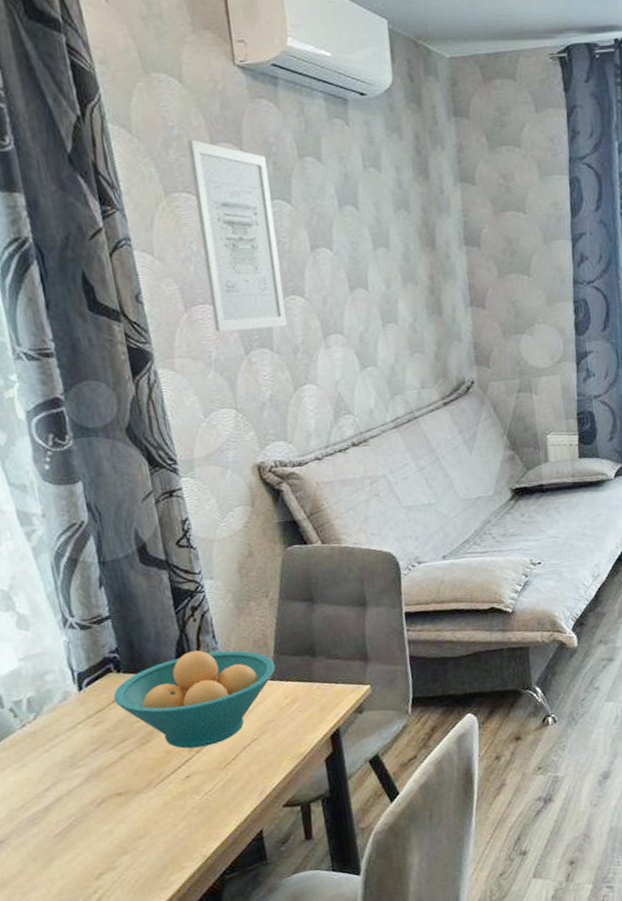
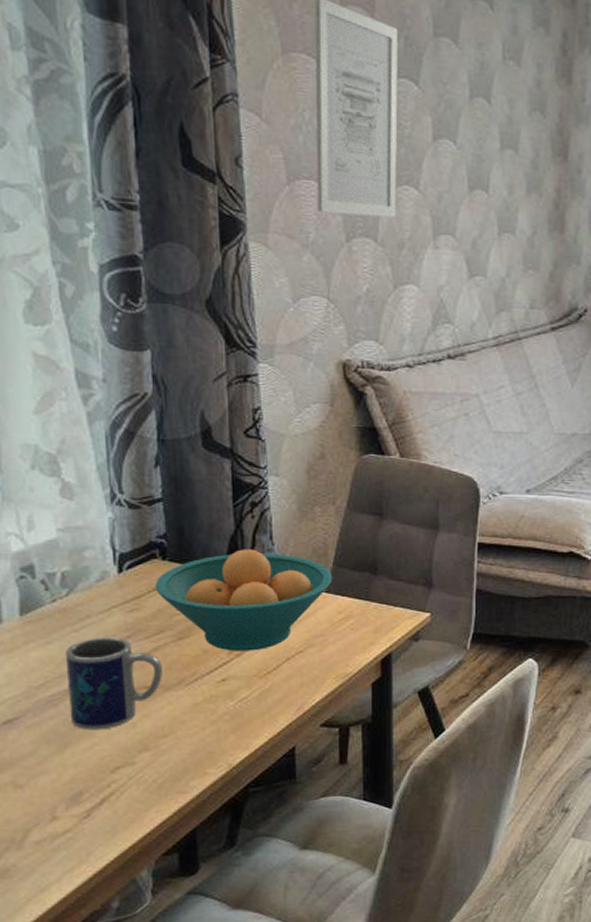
mug: none [39,751,131,843] -> present [65,637,162,730]

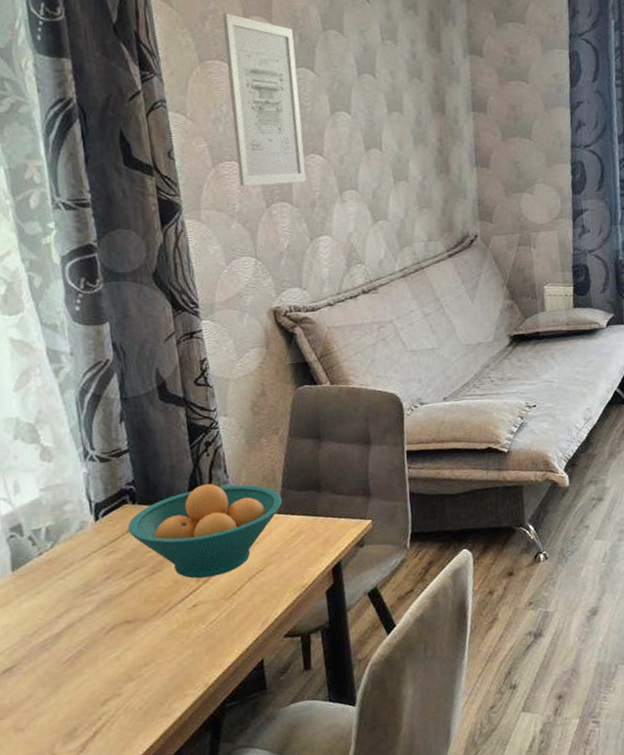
mug: present [65,637,162,730] -> none [53,579,140,669]

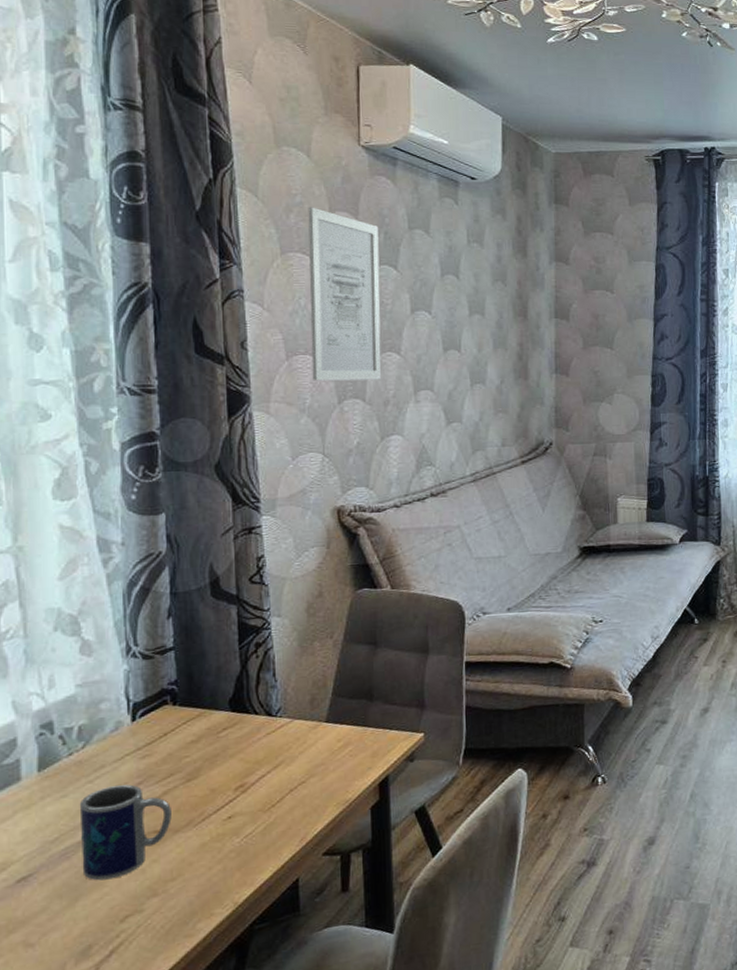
mug: none [53,579,140,669] -> present [79,784,172,881]
fruit bowl: present [127,484,283,579] -> none [166,687,332,788]

